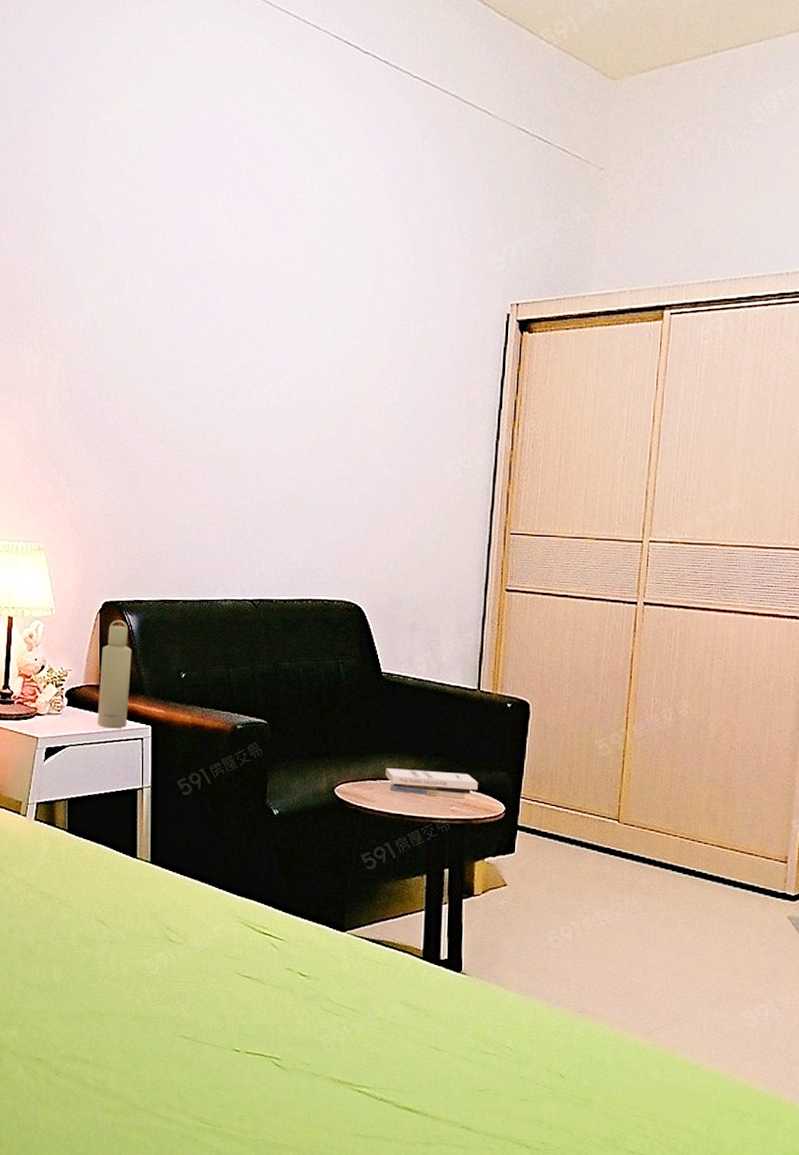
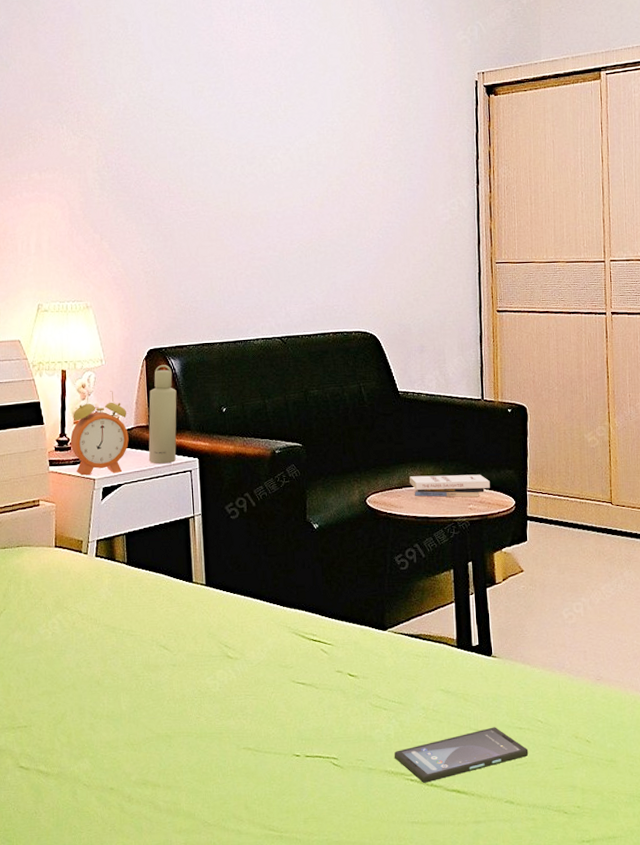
alarm clock: none [14,643,77,734] -> present [70,391,129,476]
smartphone: none [342,1047,493,1097] -> present [394,727,529,783]

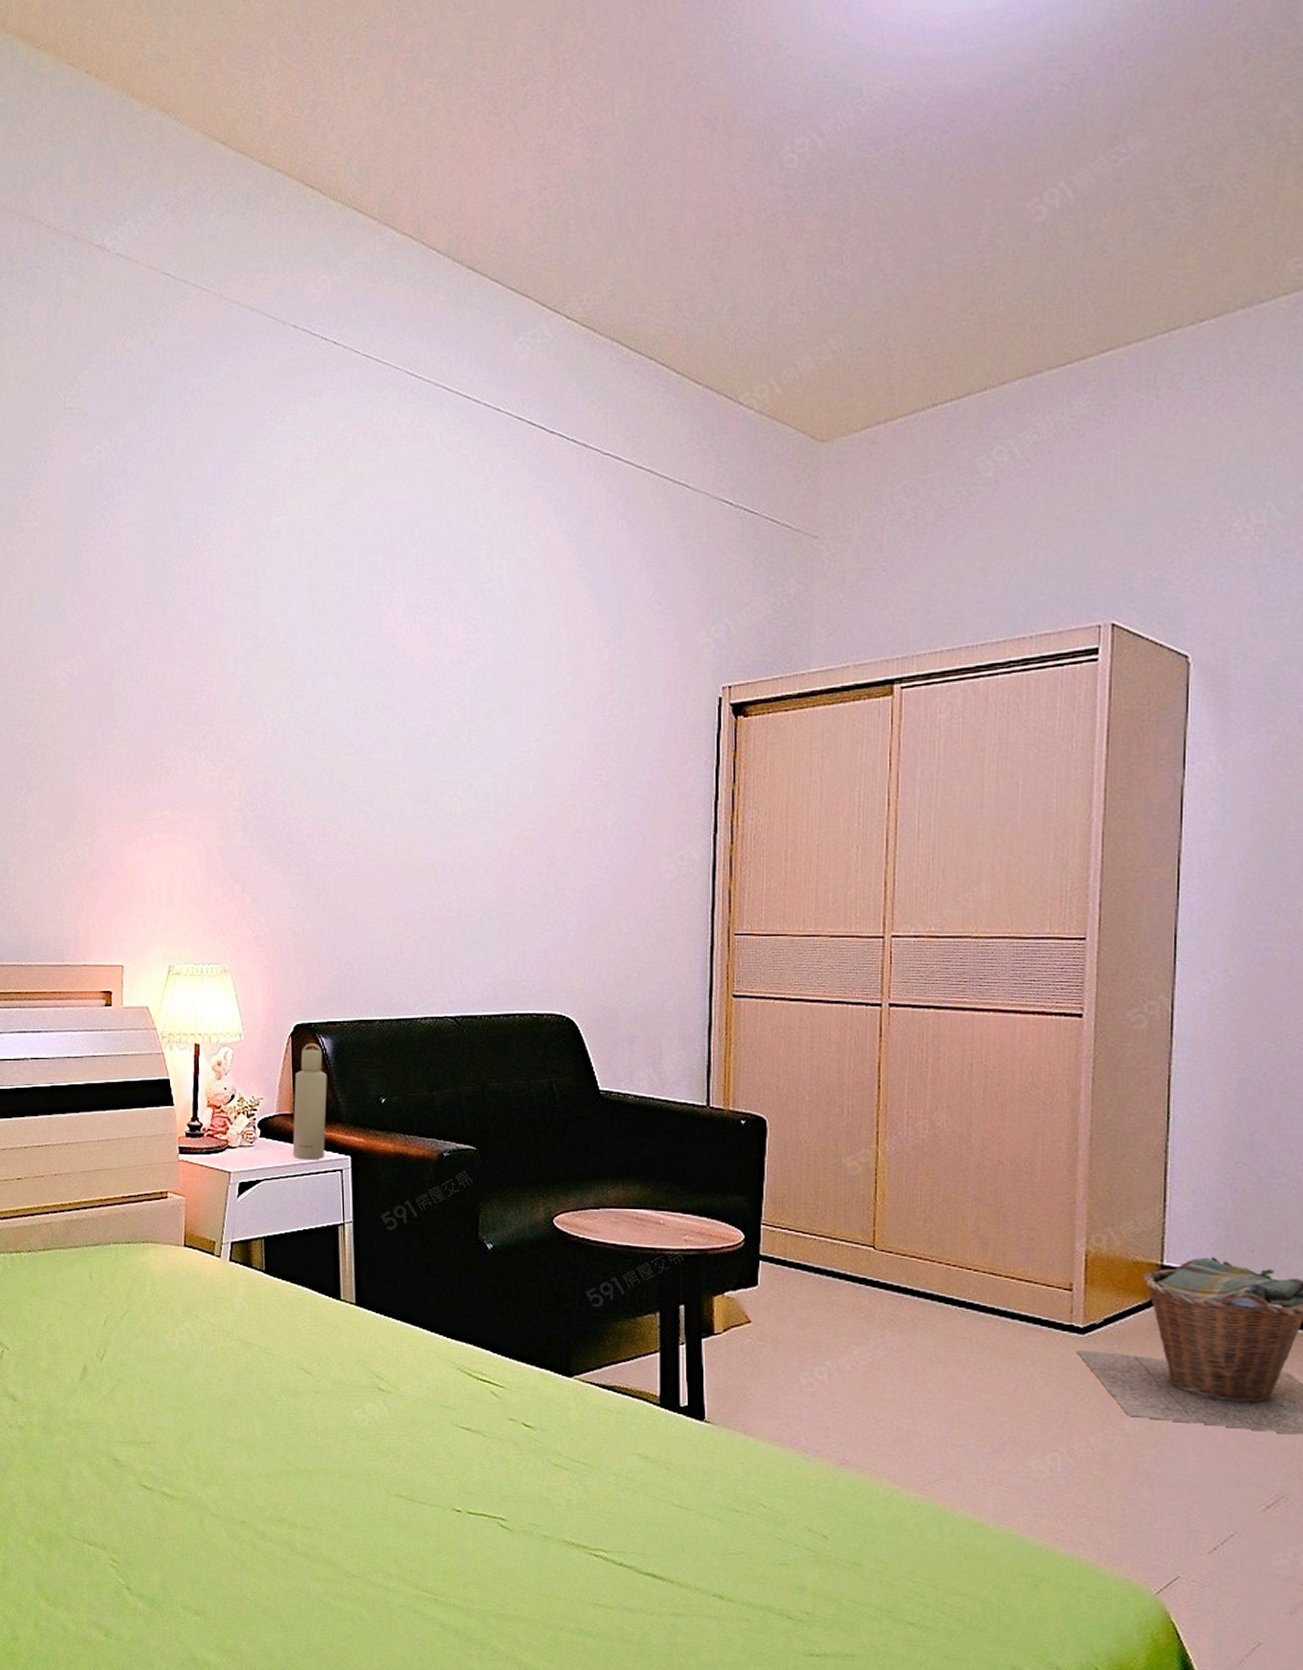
alarm clock: present [70,391,129,476] -> none [203,1071,270,1168]
smartphone: present [394,727,529,783] -> none [575,1505,746,1561]
books: present [409,474,490,498] -> none [609,1195,712,1227]

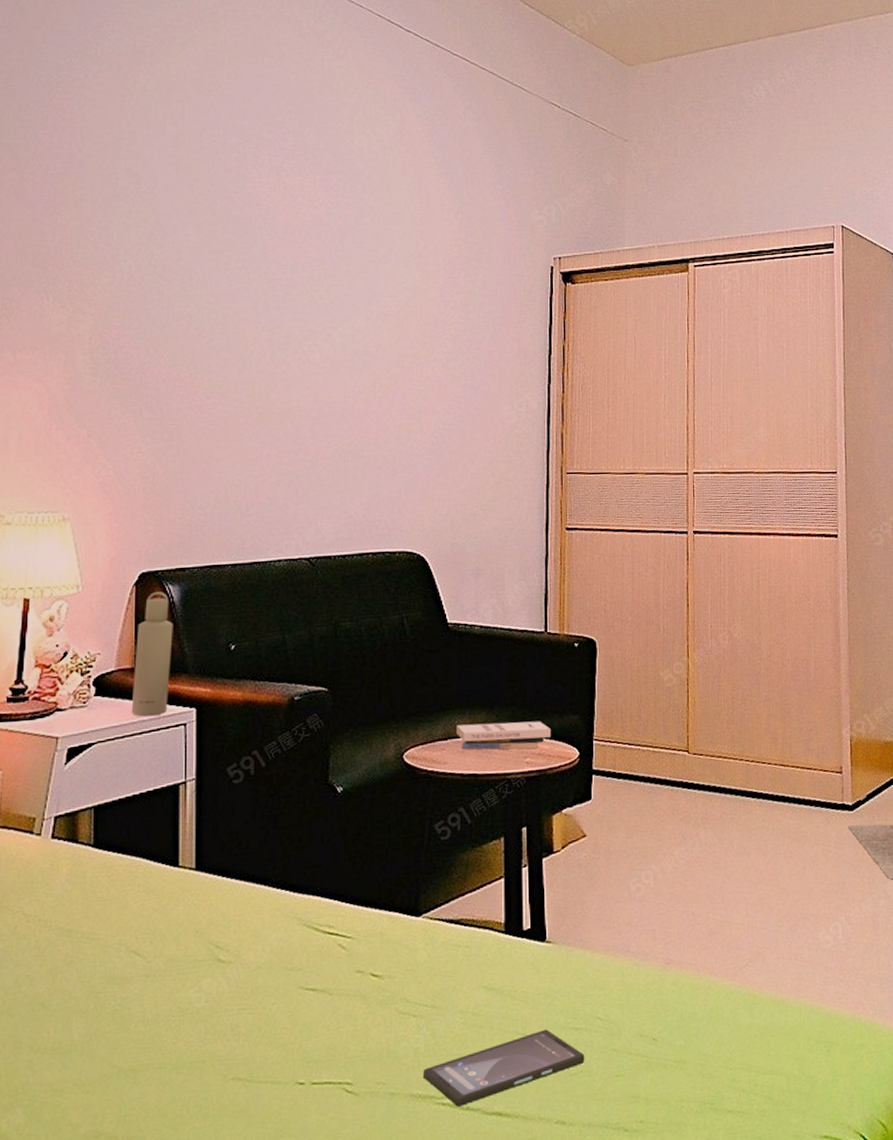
smartphone: none [575,1505,746,1561] -> present [422,1029,585,1107]
books: none [609,1195,712,1227] -> present [457,721,551,750]

